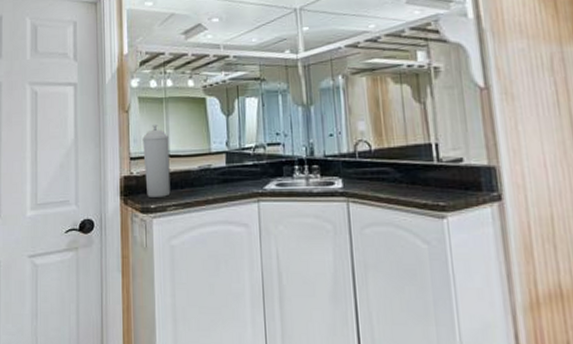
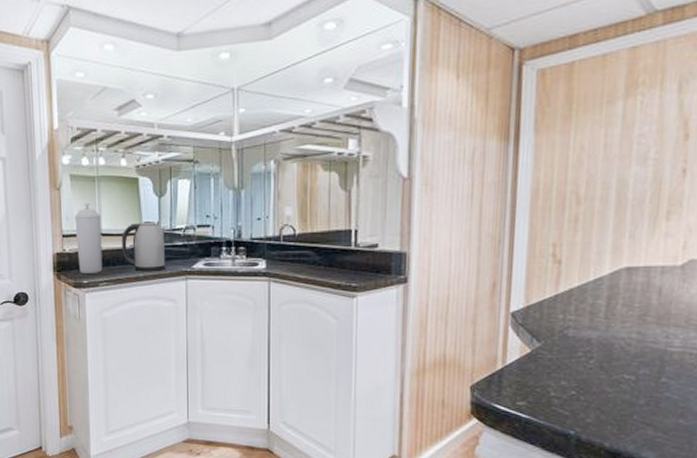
kettle: none [189,140,237,195] -> present [121,220,166,272]

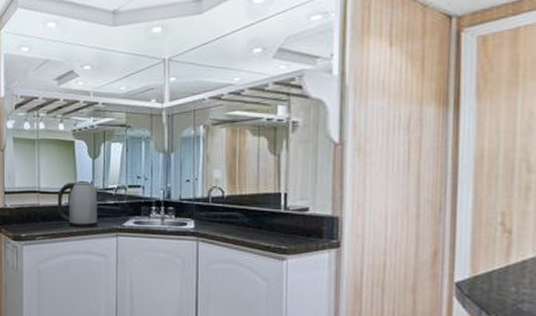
canister: present [75,204,103,275] -> none [16,164,40,229]

